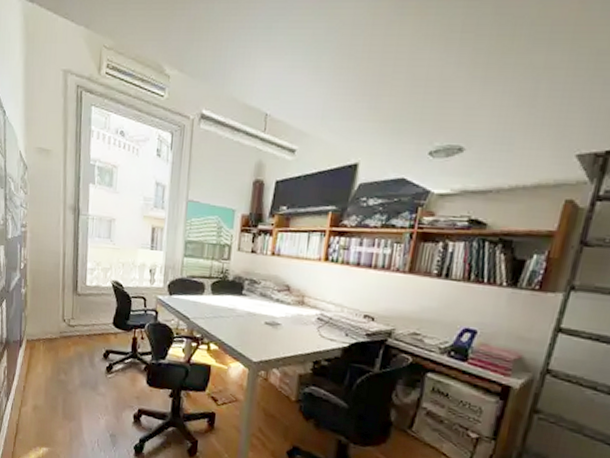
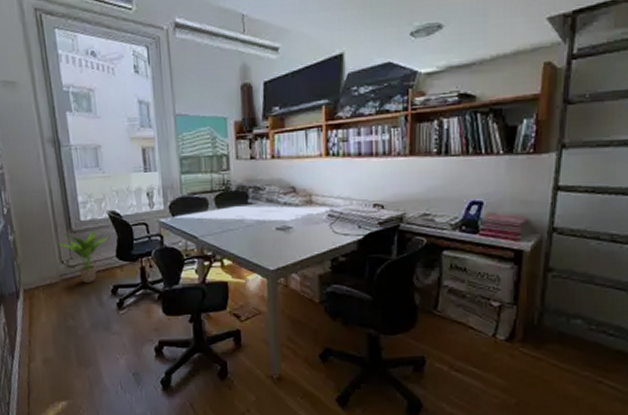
potted plant: none [63,294,108,344] -> present [57,230,108,283]

